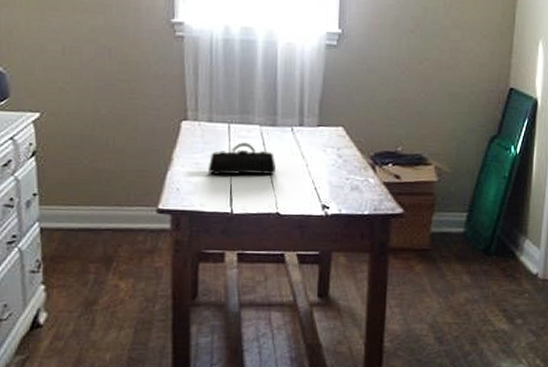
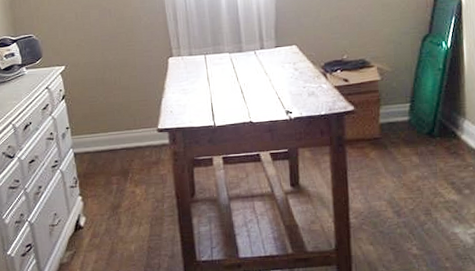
pencil case: present [208,142,277,175] -> none [192,68,246,97]

